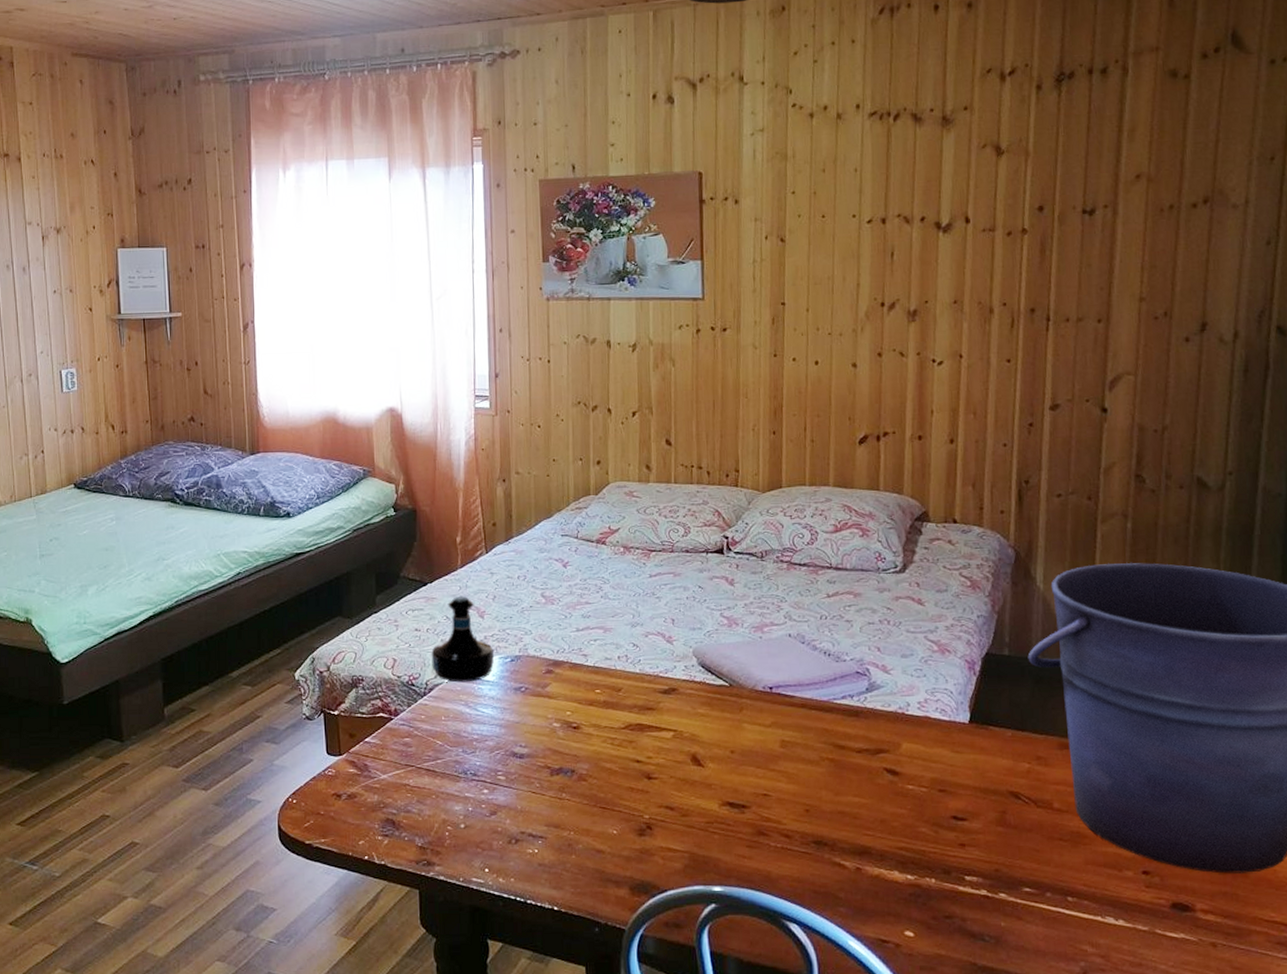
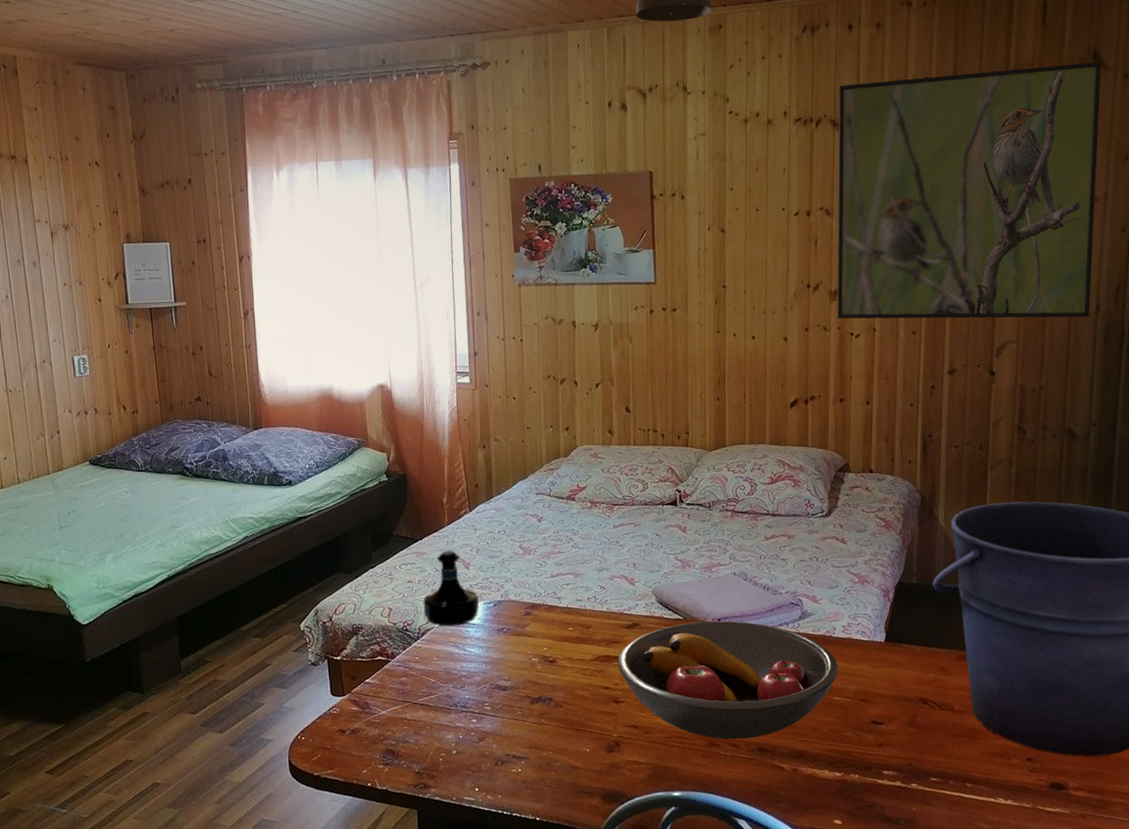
fruit bowl: none [651,689,913,830] -> present [618,620,839,740]
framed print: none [916,44,1242,347] -> present [837,61,1102,319]

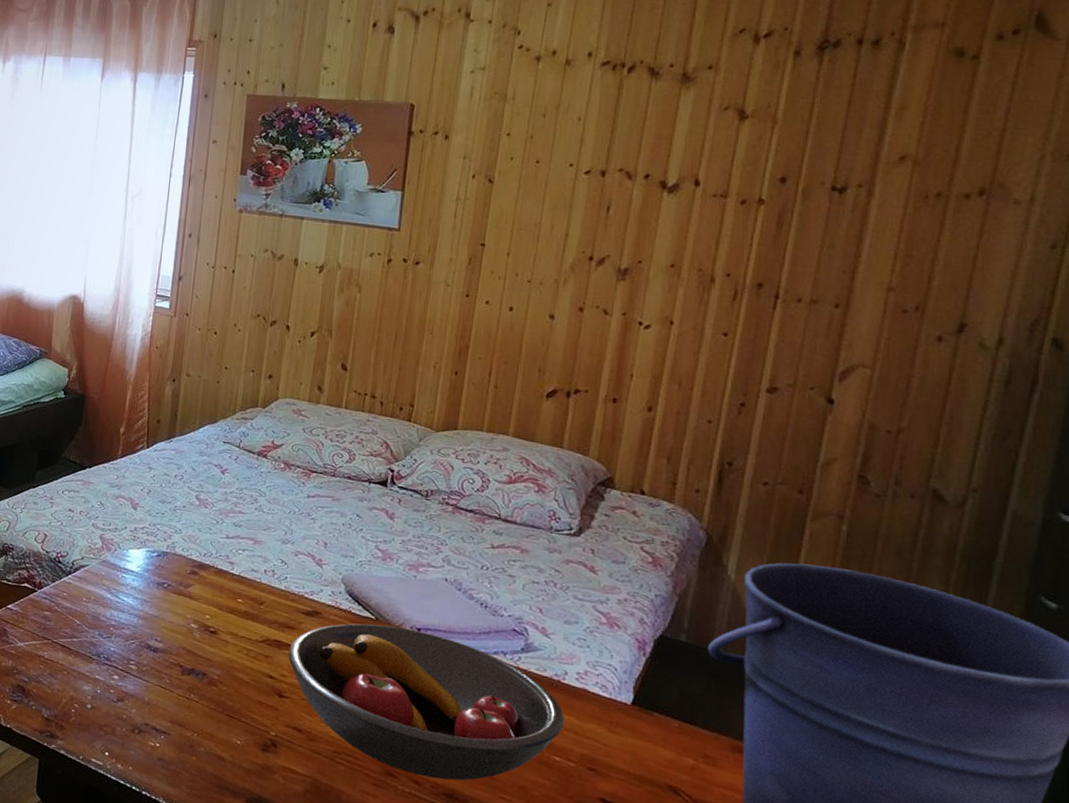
tequila bottle: present [423,550,479,627] -> none [80,485,142,569]
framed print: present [837,61,1102,319] -> none [623,27,1048,352]

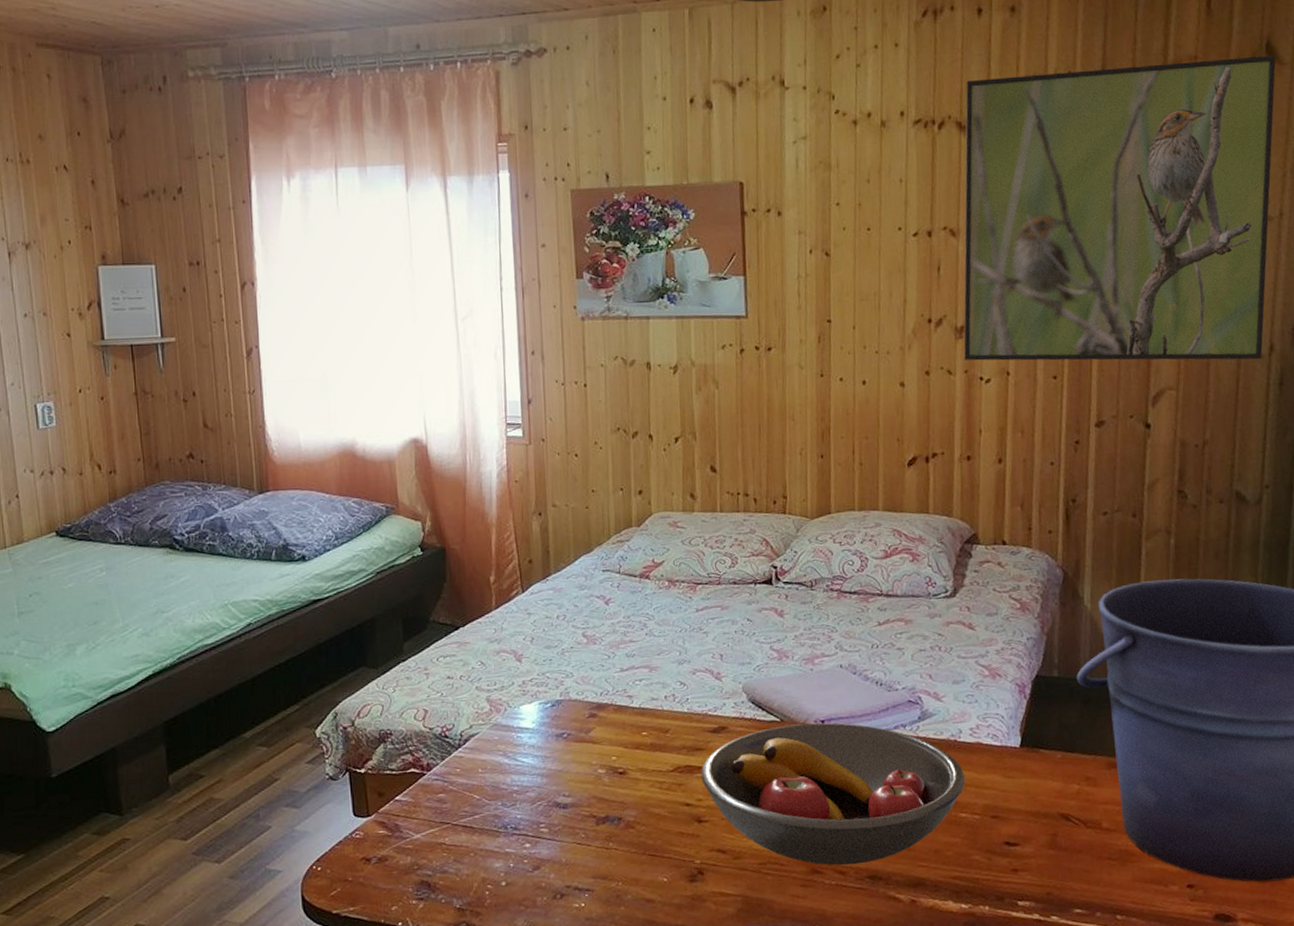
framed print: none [623,27,1048,352] -> present [963,54,1276,361]

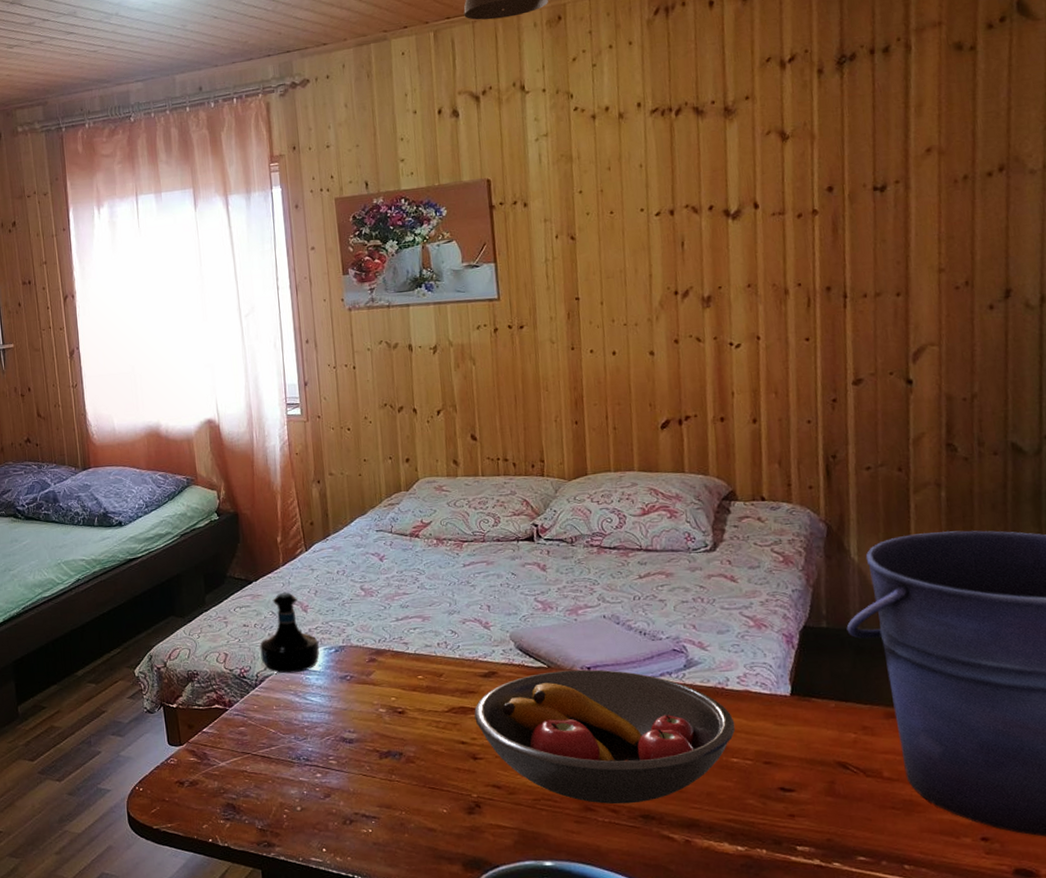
tequila bottle: none [465,640,534,732] -> present [260,592,320,674]
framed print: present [963,54,1276,361] -> none [701,11,1033,328]

